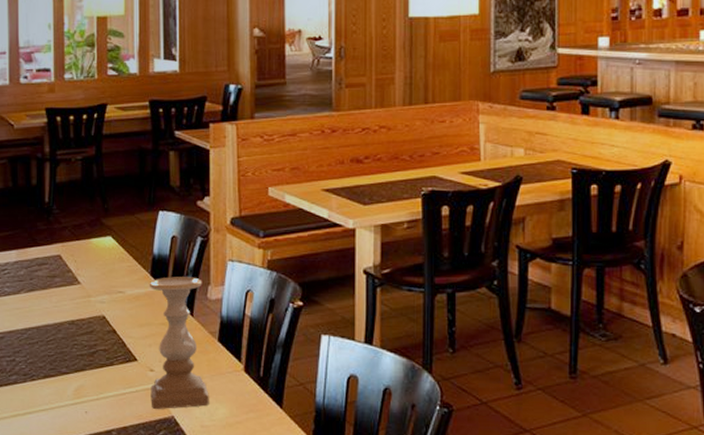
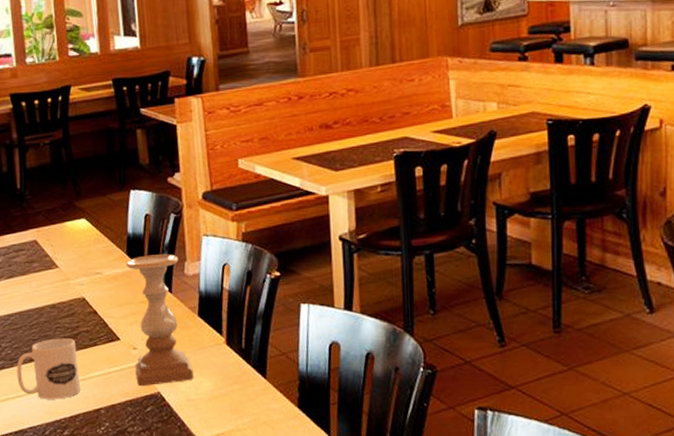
mug: none [29,355,94,418] -> present [16,338,82,400]

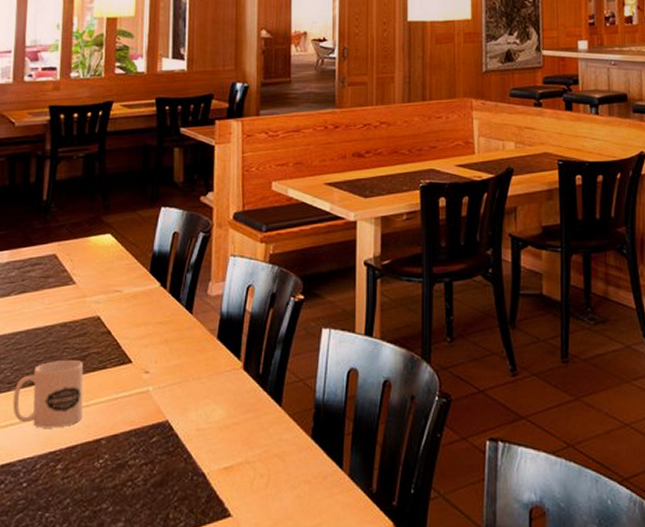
candle holder: present [125,254,194,386] -> none [144,273,206,413]

